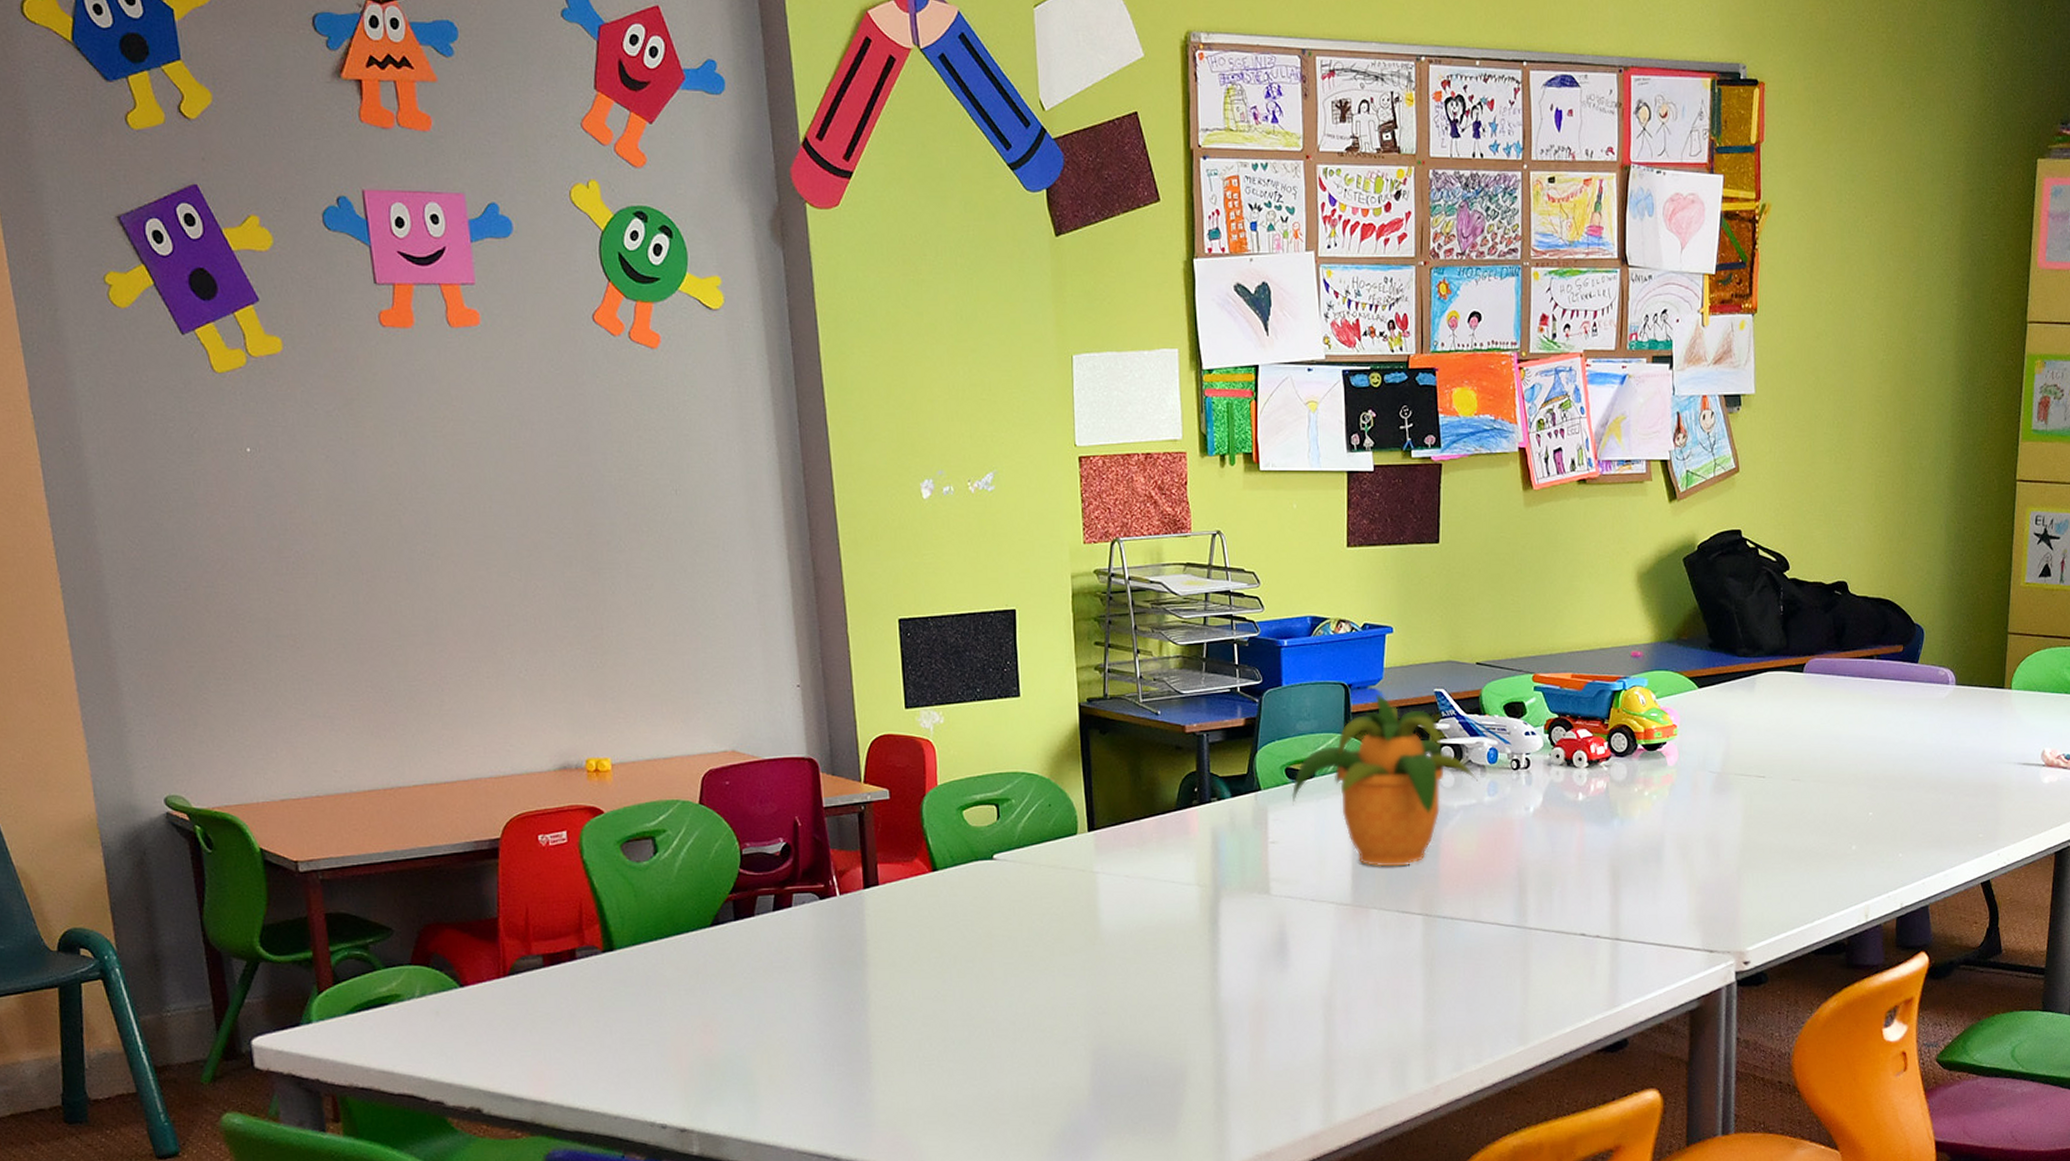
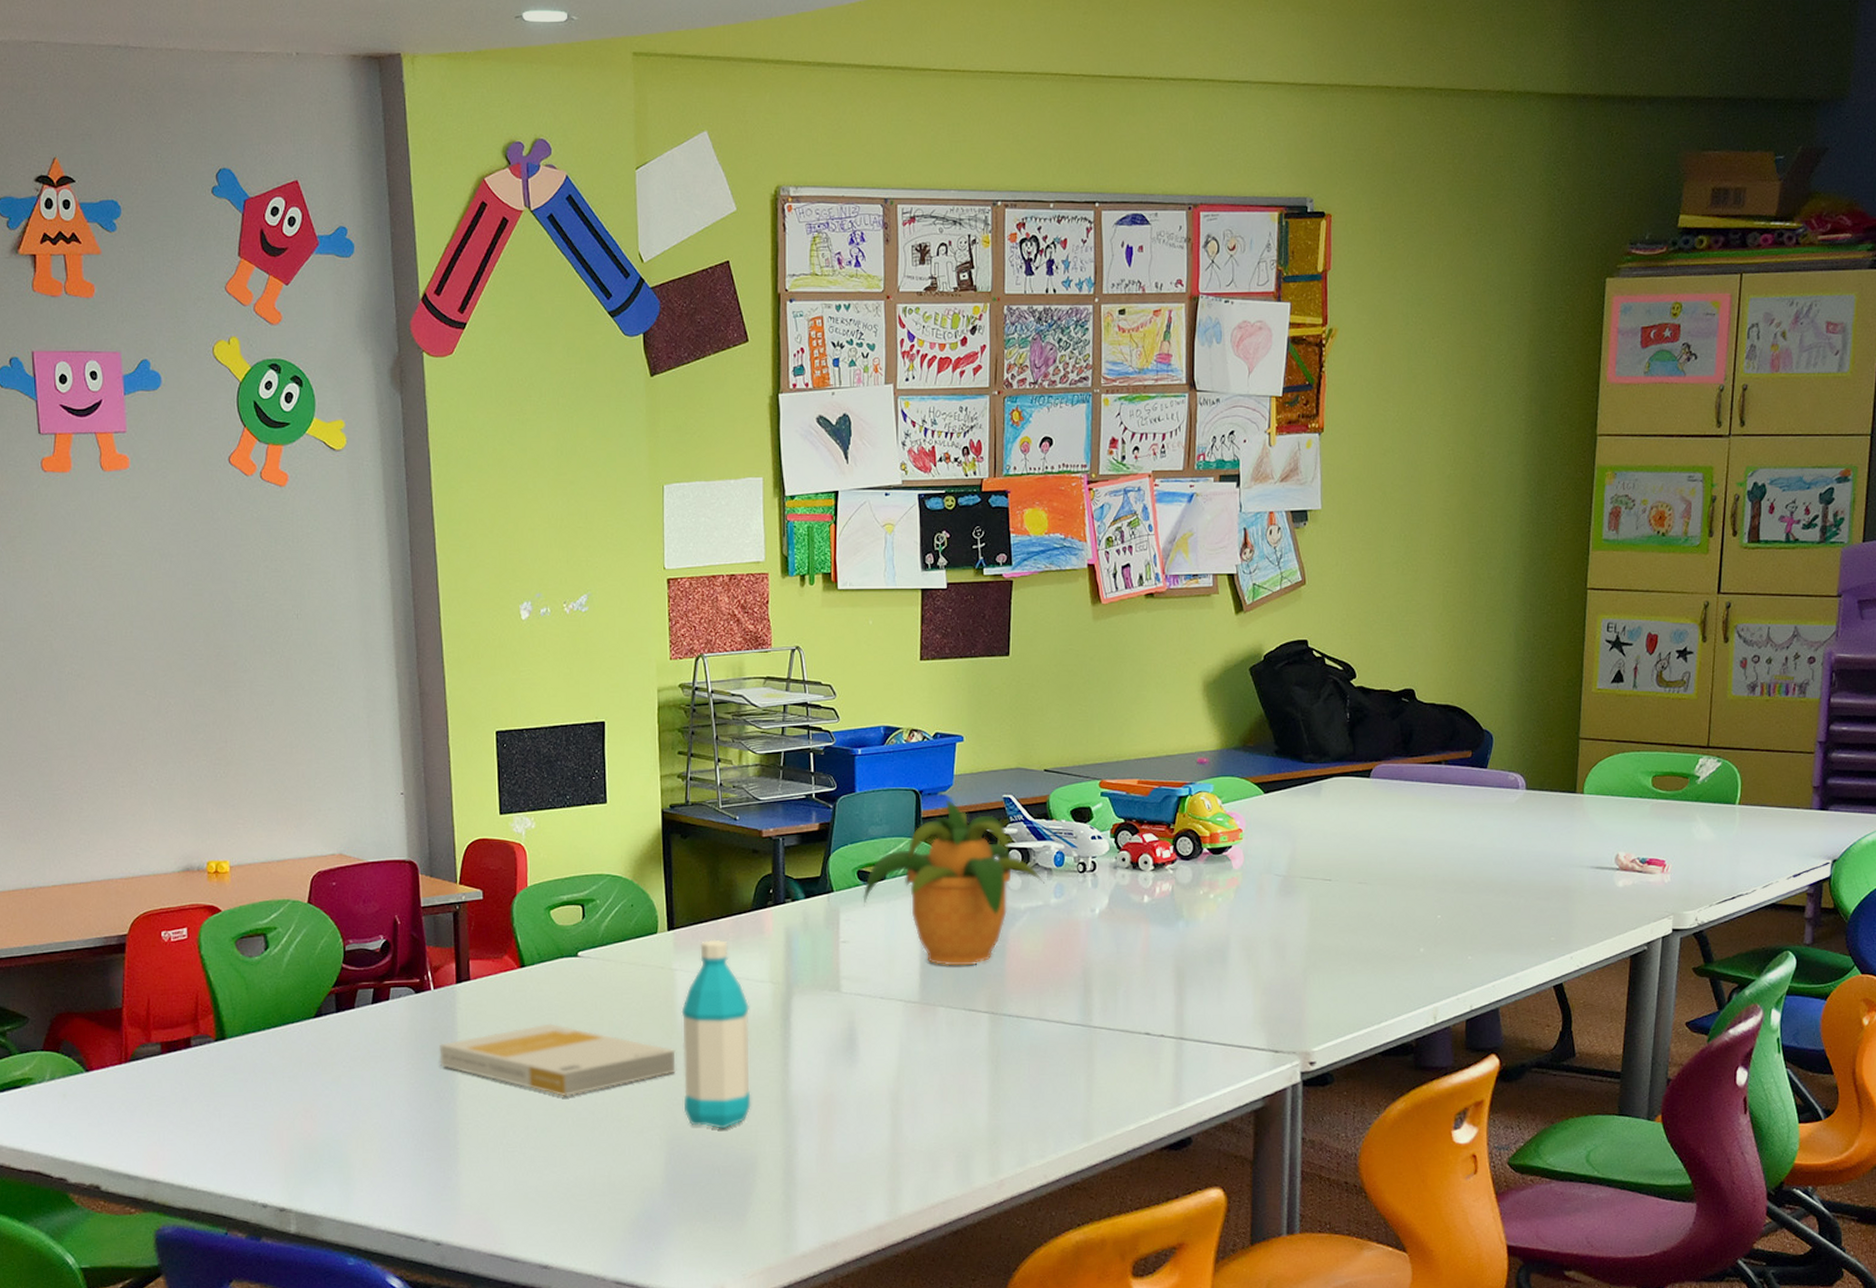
book: none [848,930,1101,1007] -> present [439,1023,677,1097]
water bottle: none [1104,840,1180,1038] -> present [681,939,751,1129]

